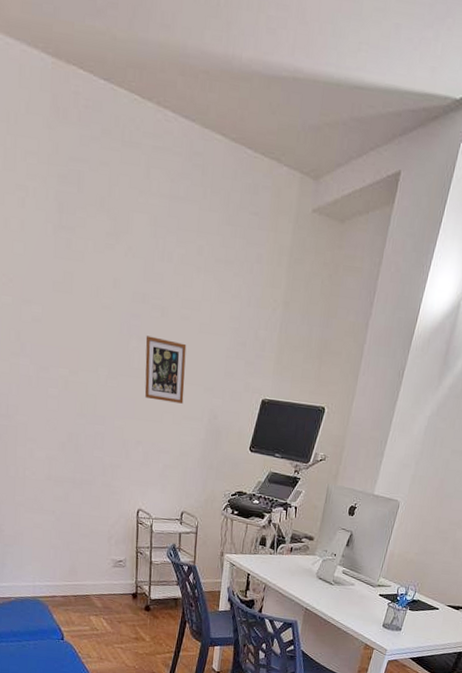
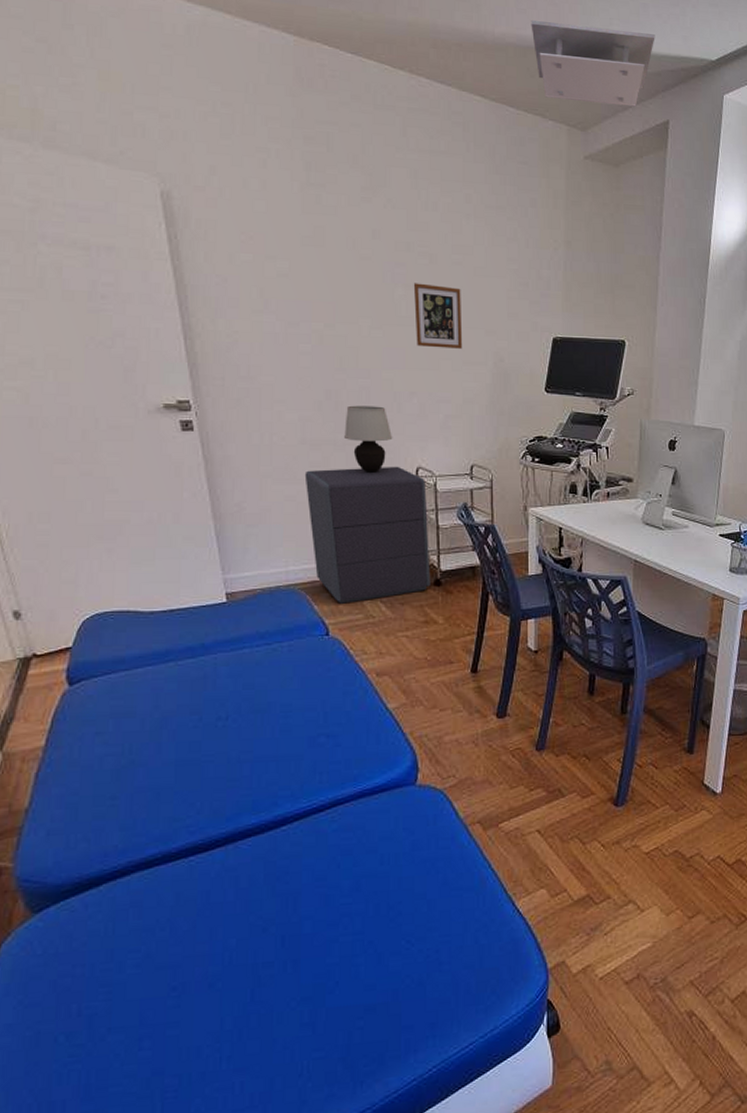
filing cabinet: none [49,503,144,617] -> present [304,466,431,604]
table lamp: none [82,448,121,511] -> present [344,405,393,472]
ceiling light: none [278,43,403,154] -> present [531,20,655,107]

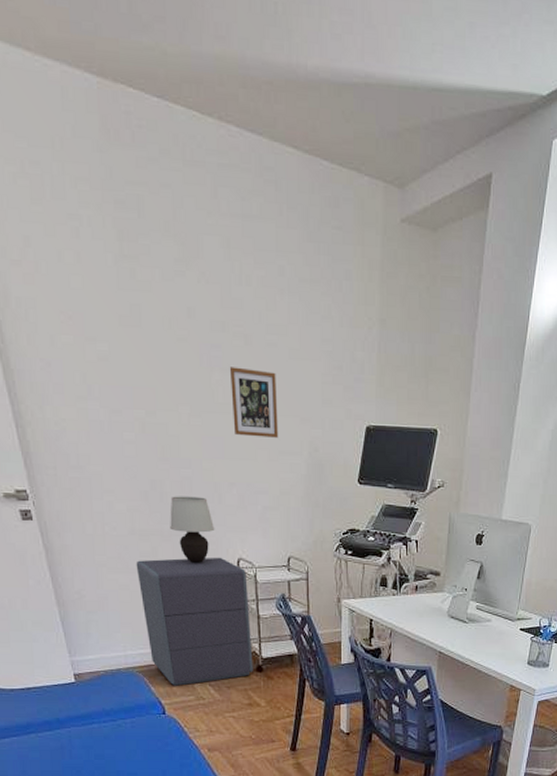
ceiling light: present [531,20,655,107] -> none [346,49,482,157]

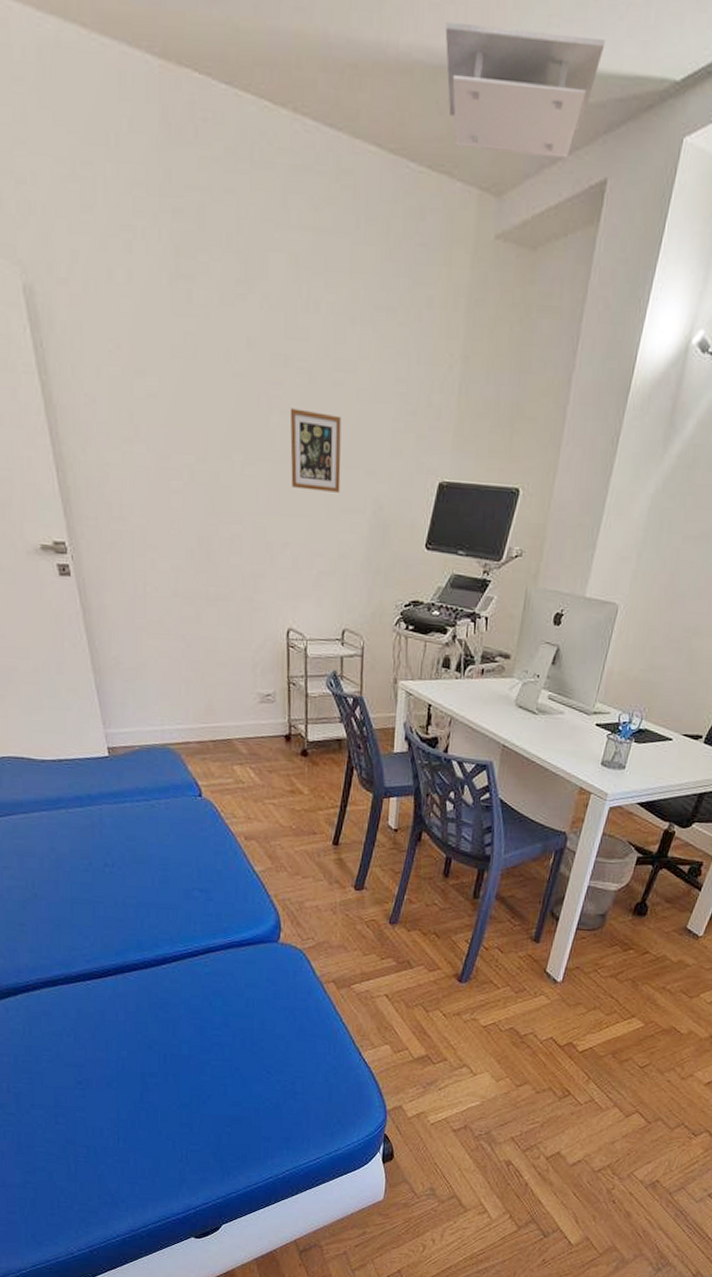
filing cabinet: present [136,557,253,686] -> none [177,625,298,767]
table lamp: present [170,496,215,563] -> none [216,555,265,632]
ceiling light: none [346,49,482,157] -> present [445,22,606,159]

